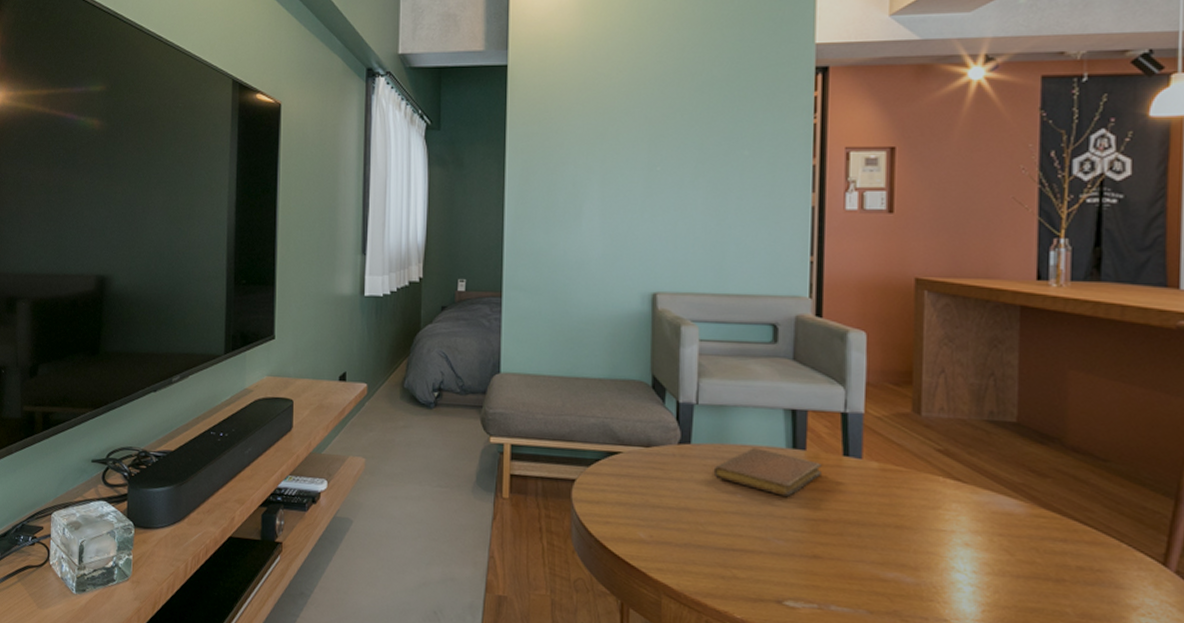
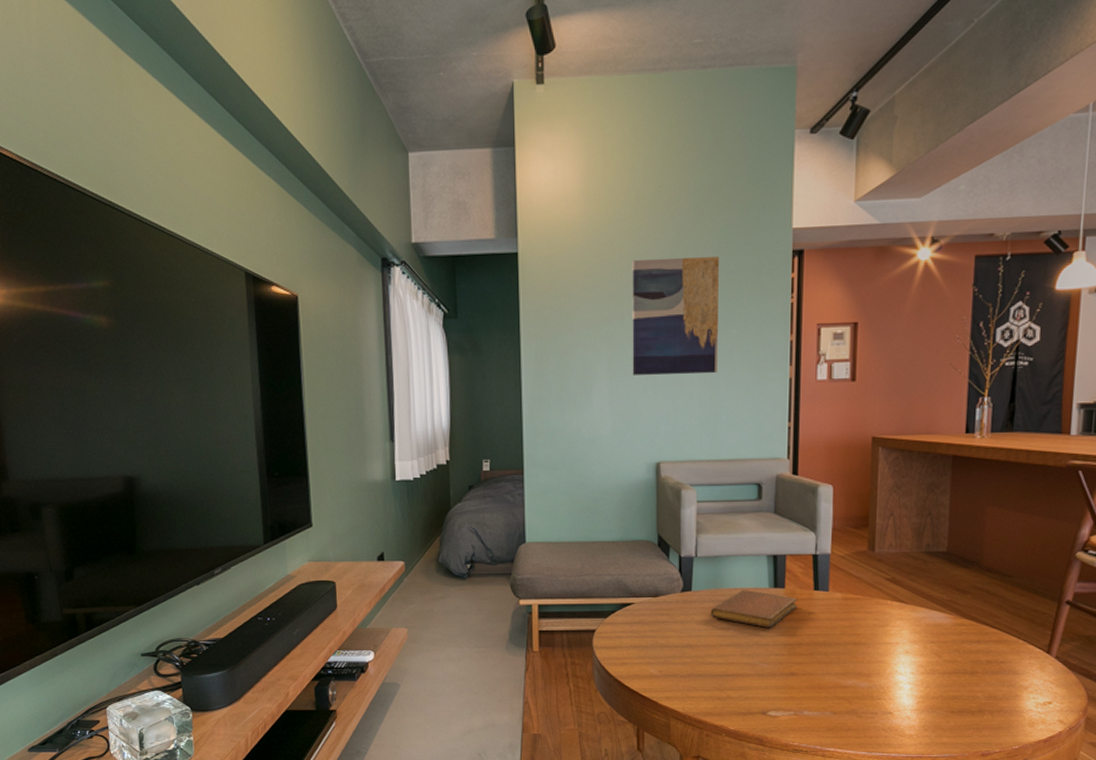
wall art: none [627,71,731,198] -> present [632,255,720,375]

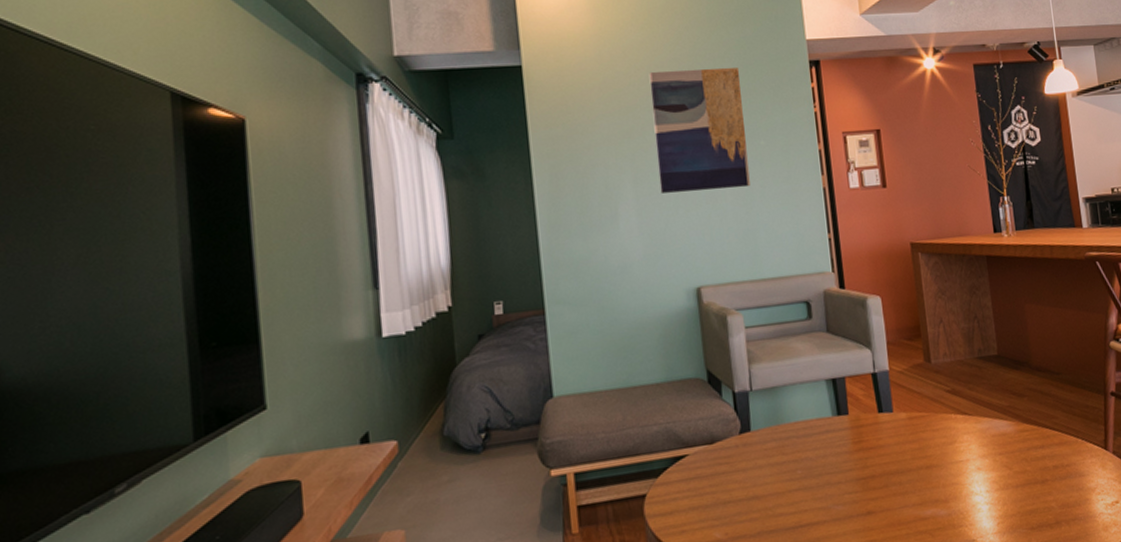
notebook: present [710,590,797,628] -> none [773,421,864,463]

